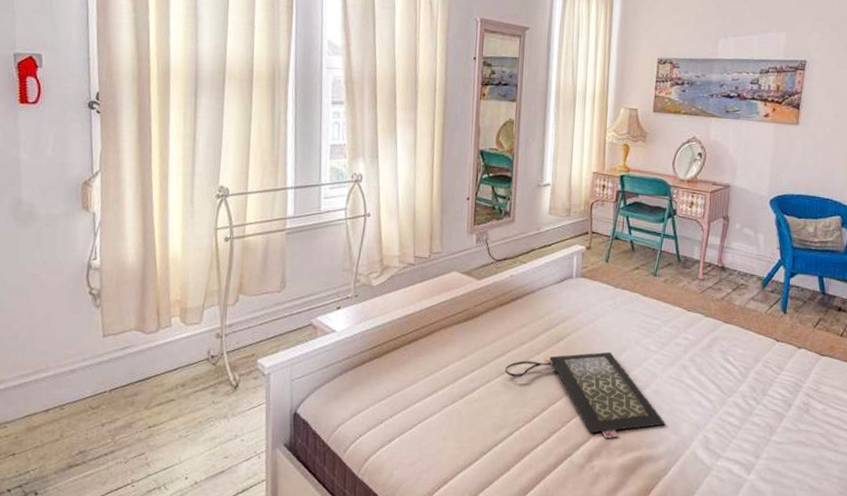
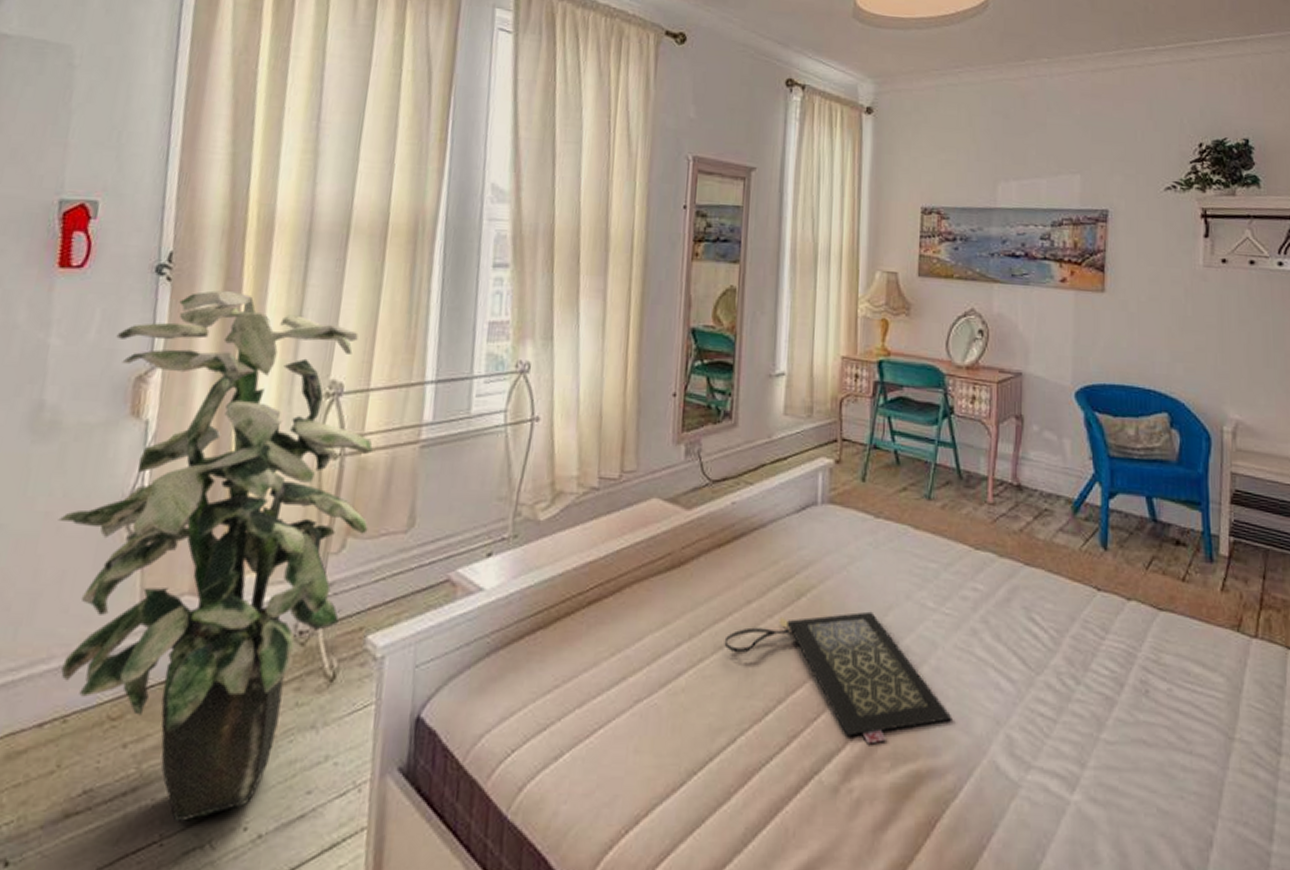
indoor plant: none [41,120,253,472] -> present [58,290,373,821]

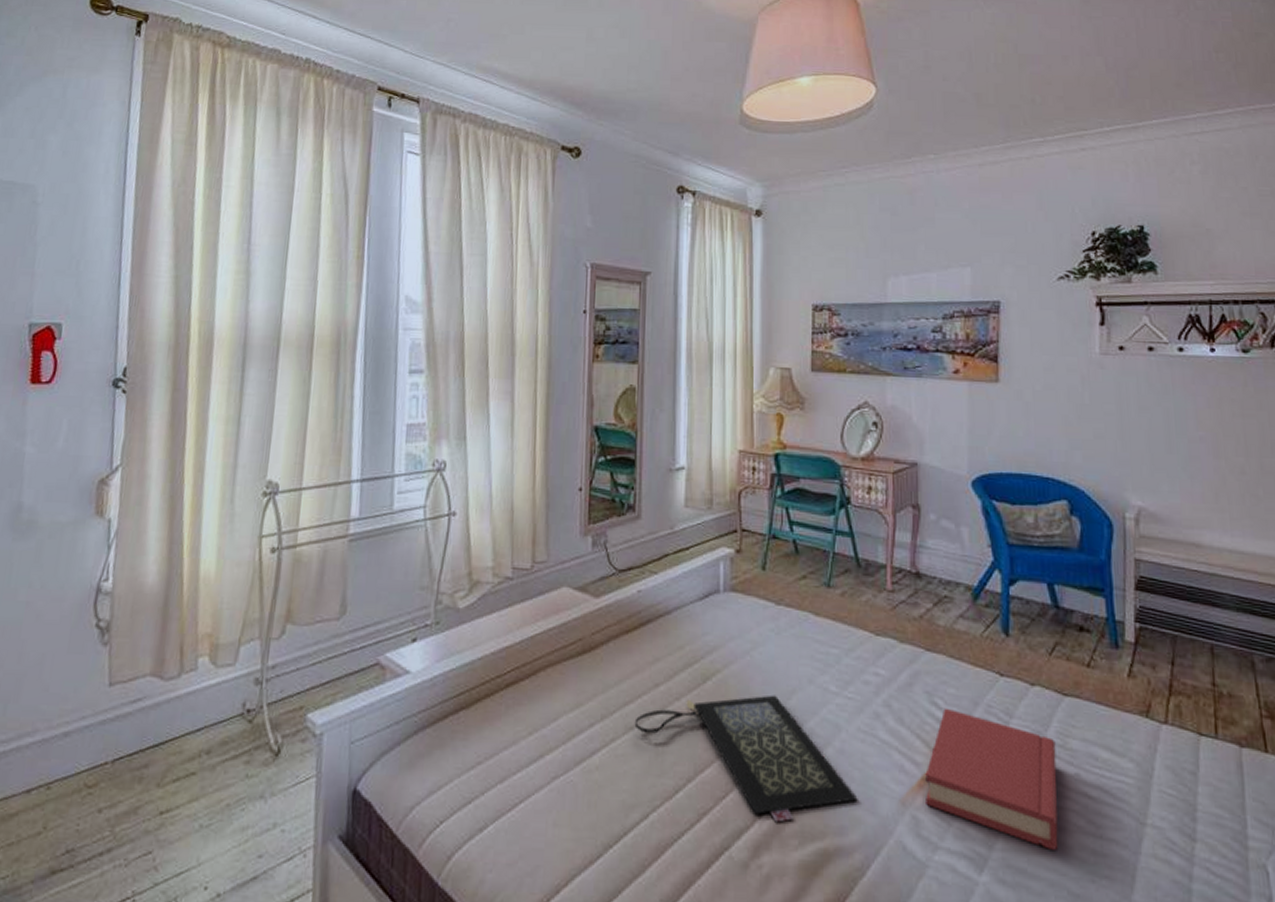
indoor plant: present [58,290,373,821] -> none [37,400,306,880]
hardback book: none [1020,623,1150,768] -> present [925,708,1058,851]

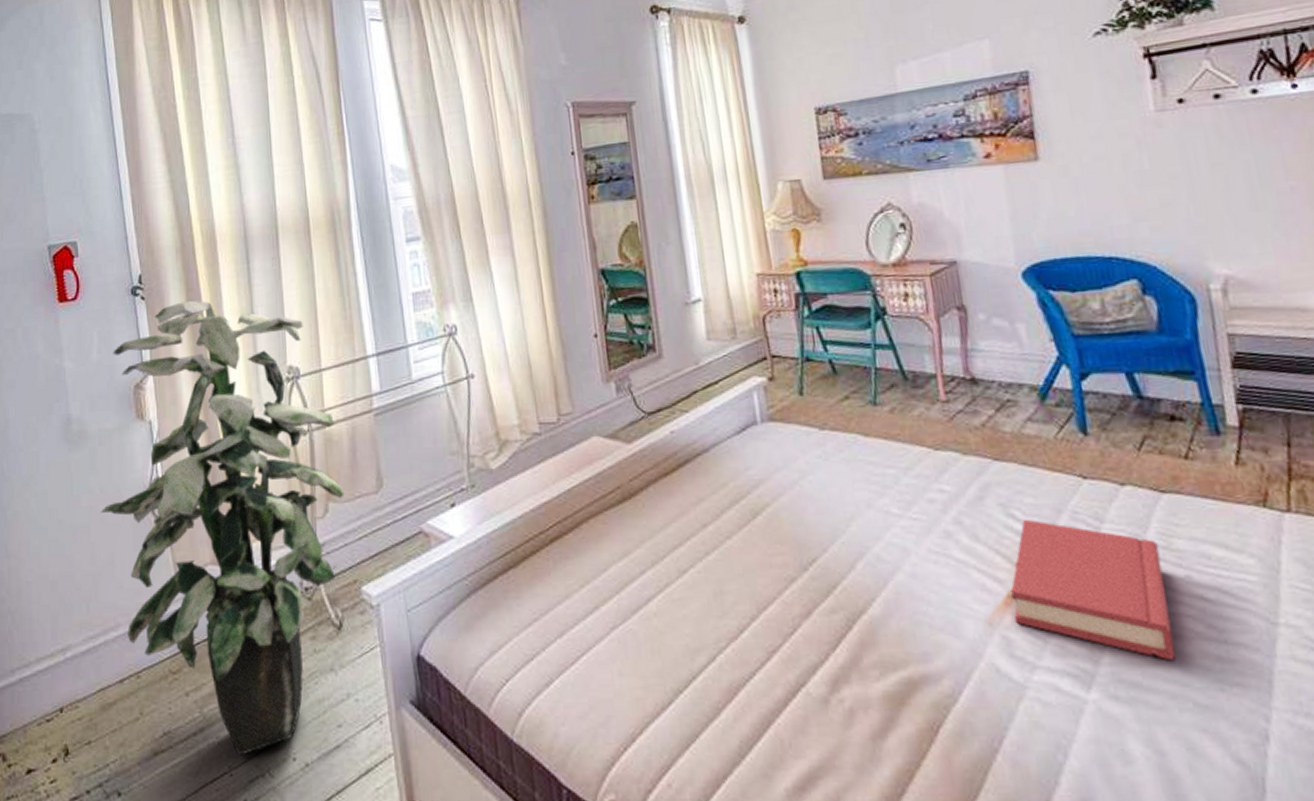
indoor plant: none [37,400,306,880] -> present [100,300,344,754]
clutch bag: present [634,695,858,823] -> none [686,523,939,655]

